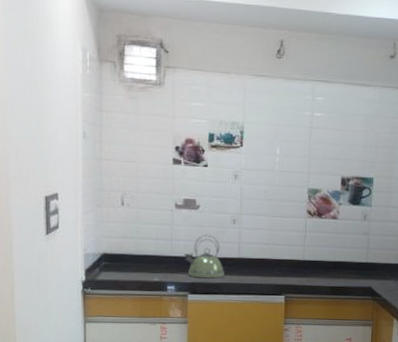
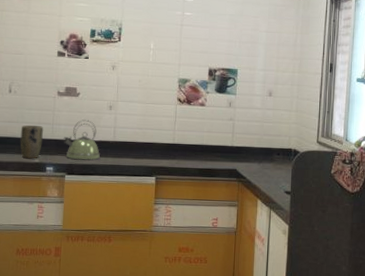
plant pot: none [137,240,161,278] -> present [20,124,43,159]

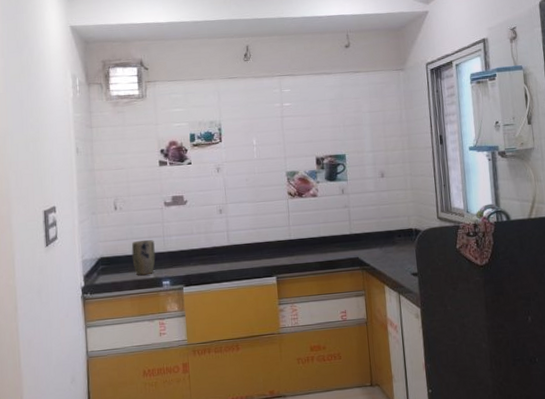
kettle: present [63,119,100,161] -> none [176,227,216,270]

